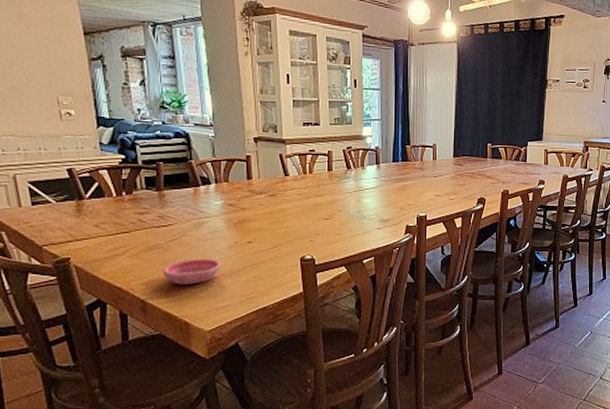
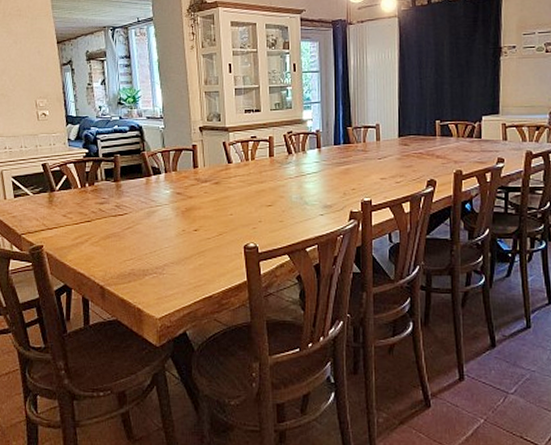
saucer: present [163,259,222,285] -> none [119,247,171,272]

